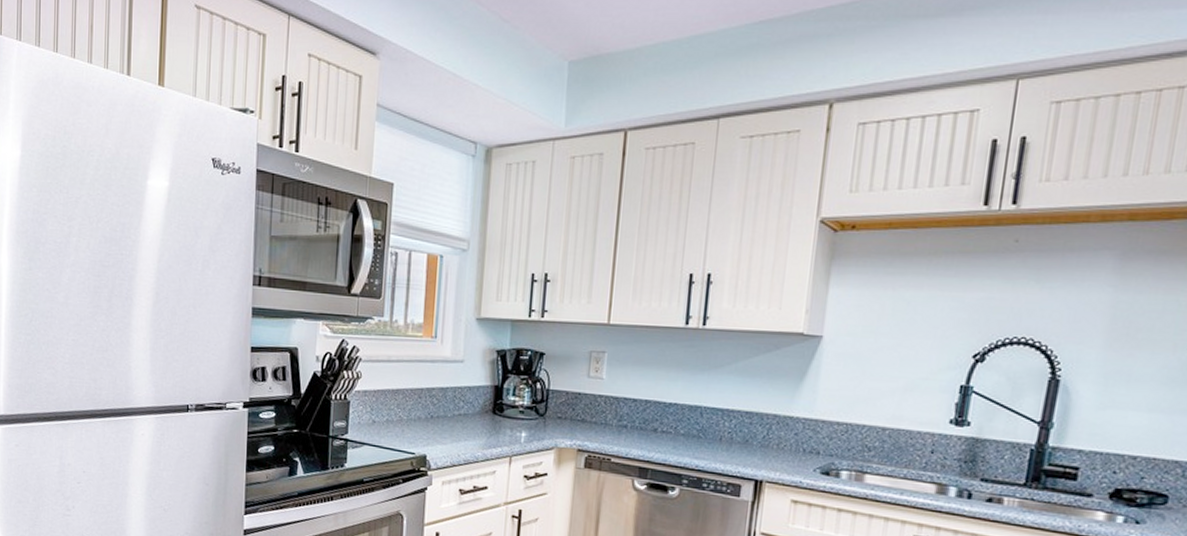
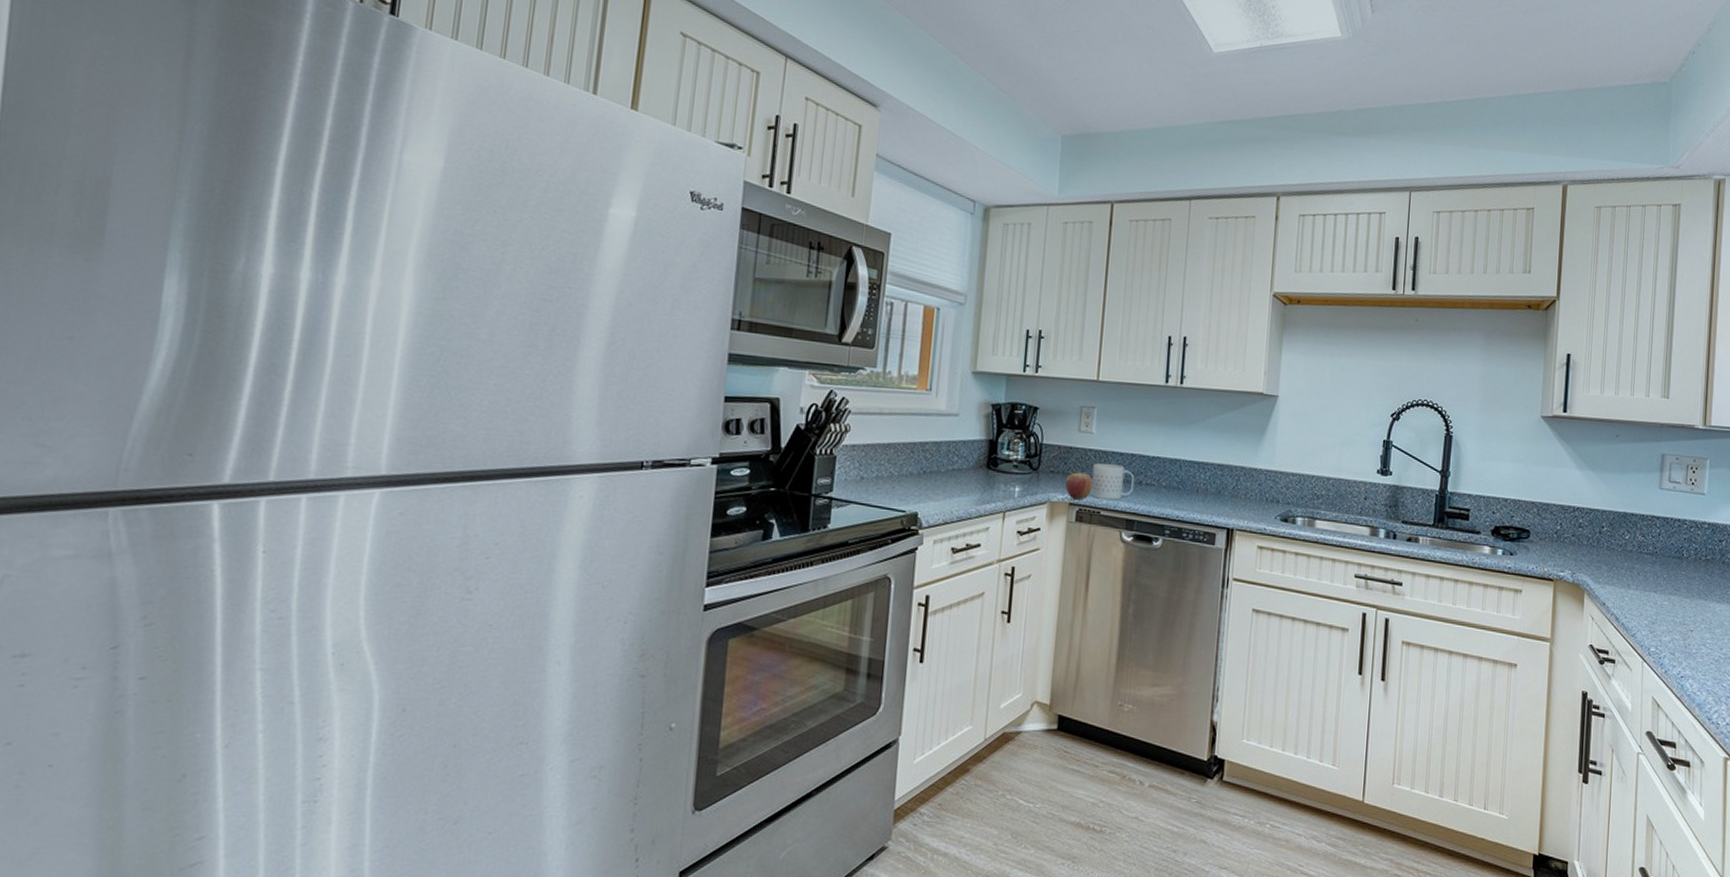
fruit: none [572,415,604,446] -> present [1064,469,1093,499]
mug: none [601,410,649,448] -> present [1091,463,1135,501]

